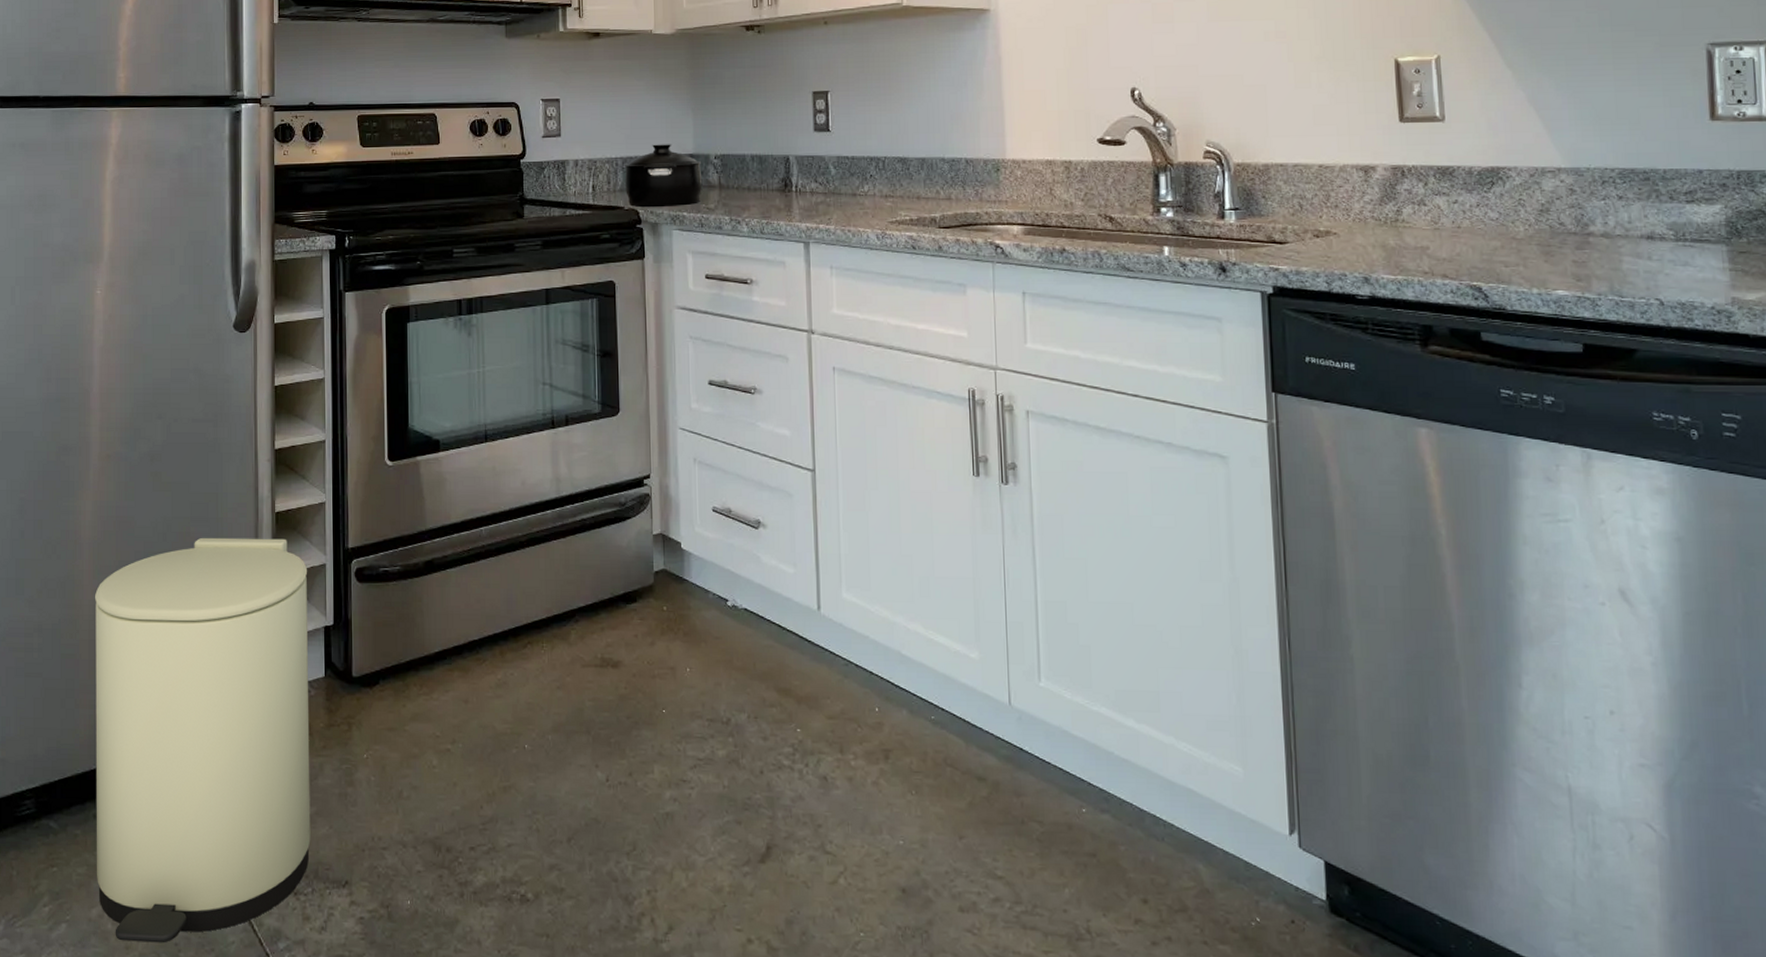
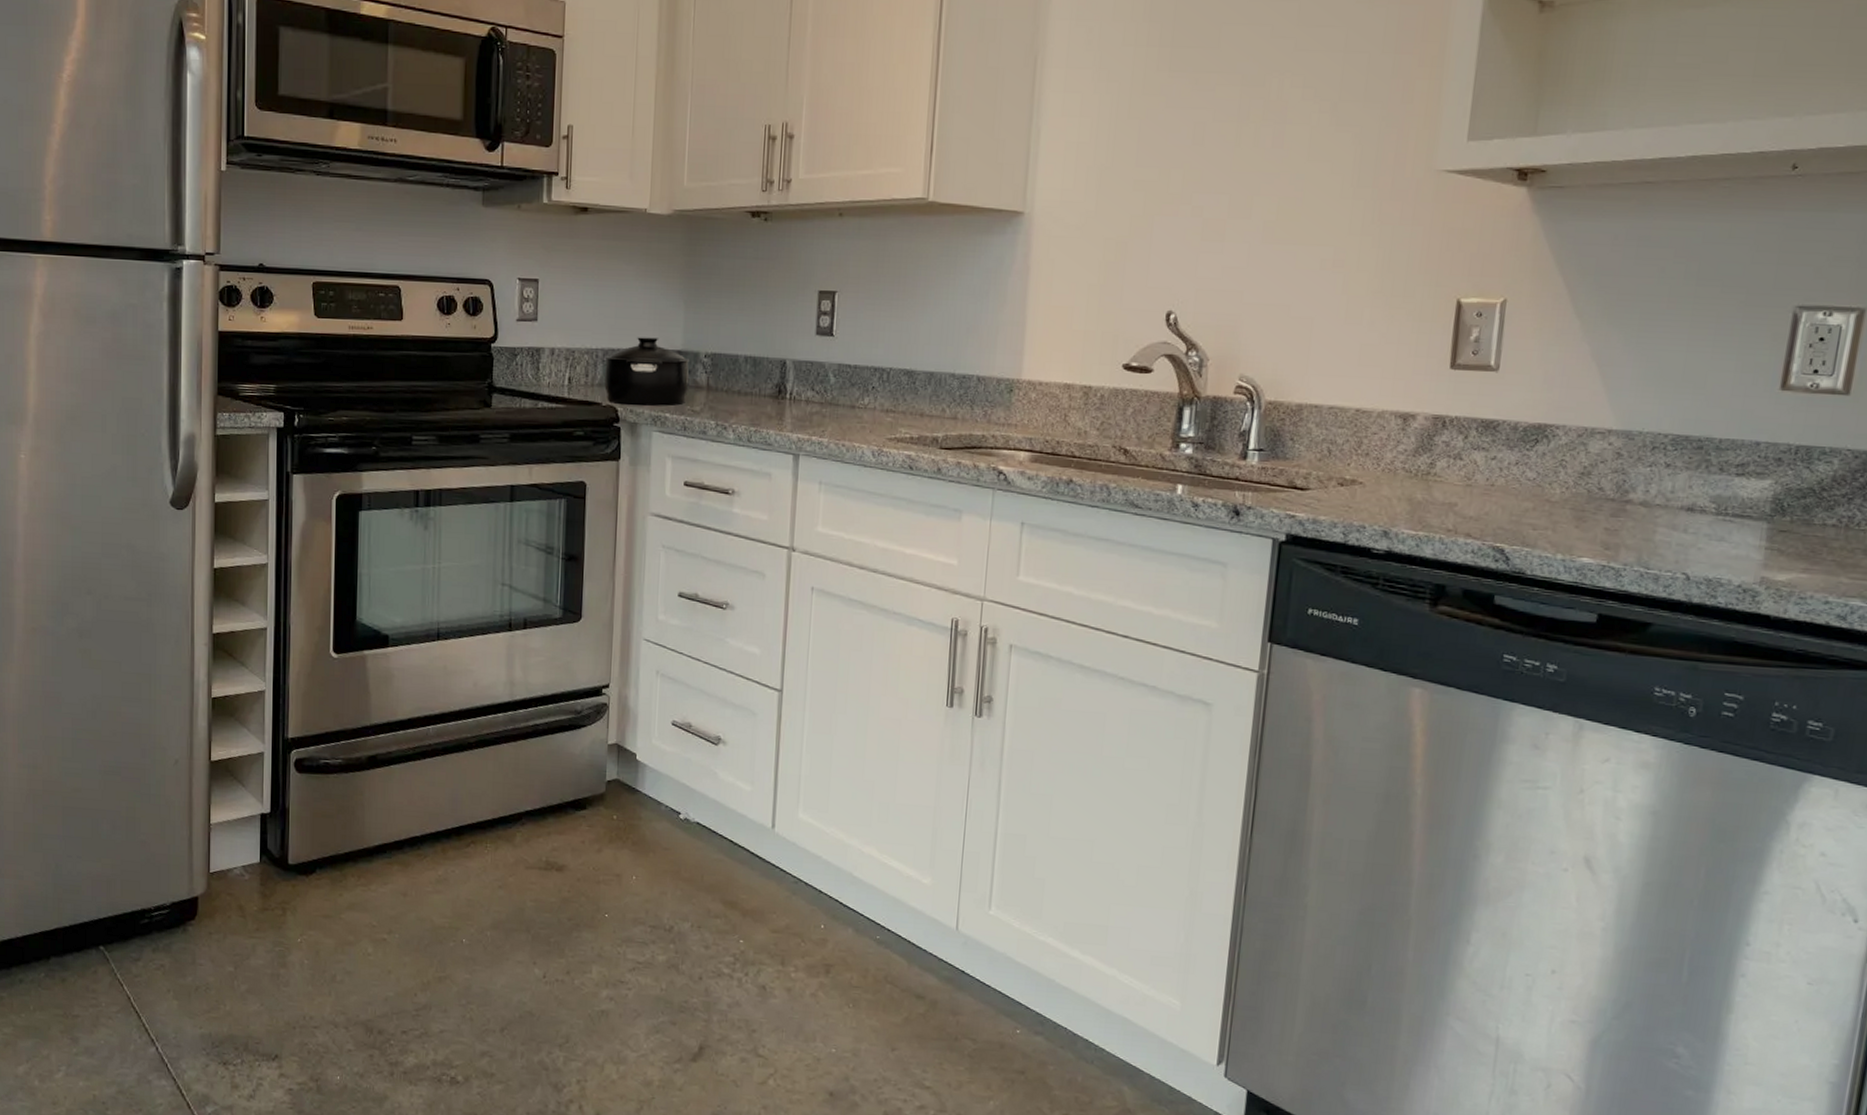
pedal bin: present [95,537,311,943] -> none [20,717,245,1101]

